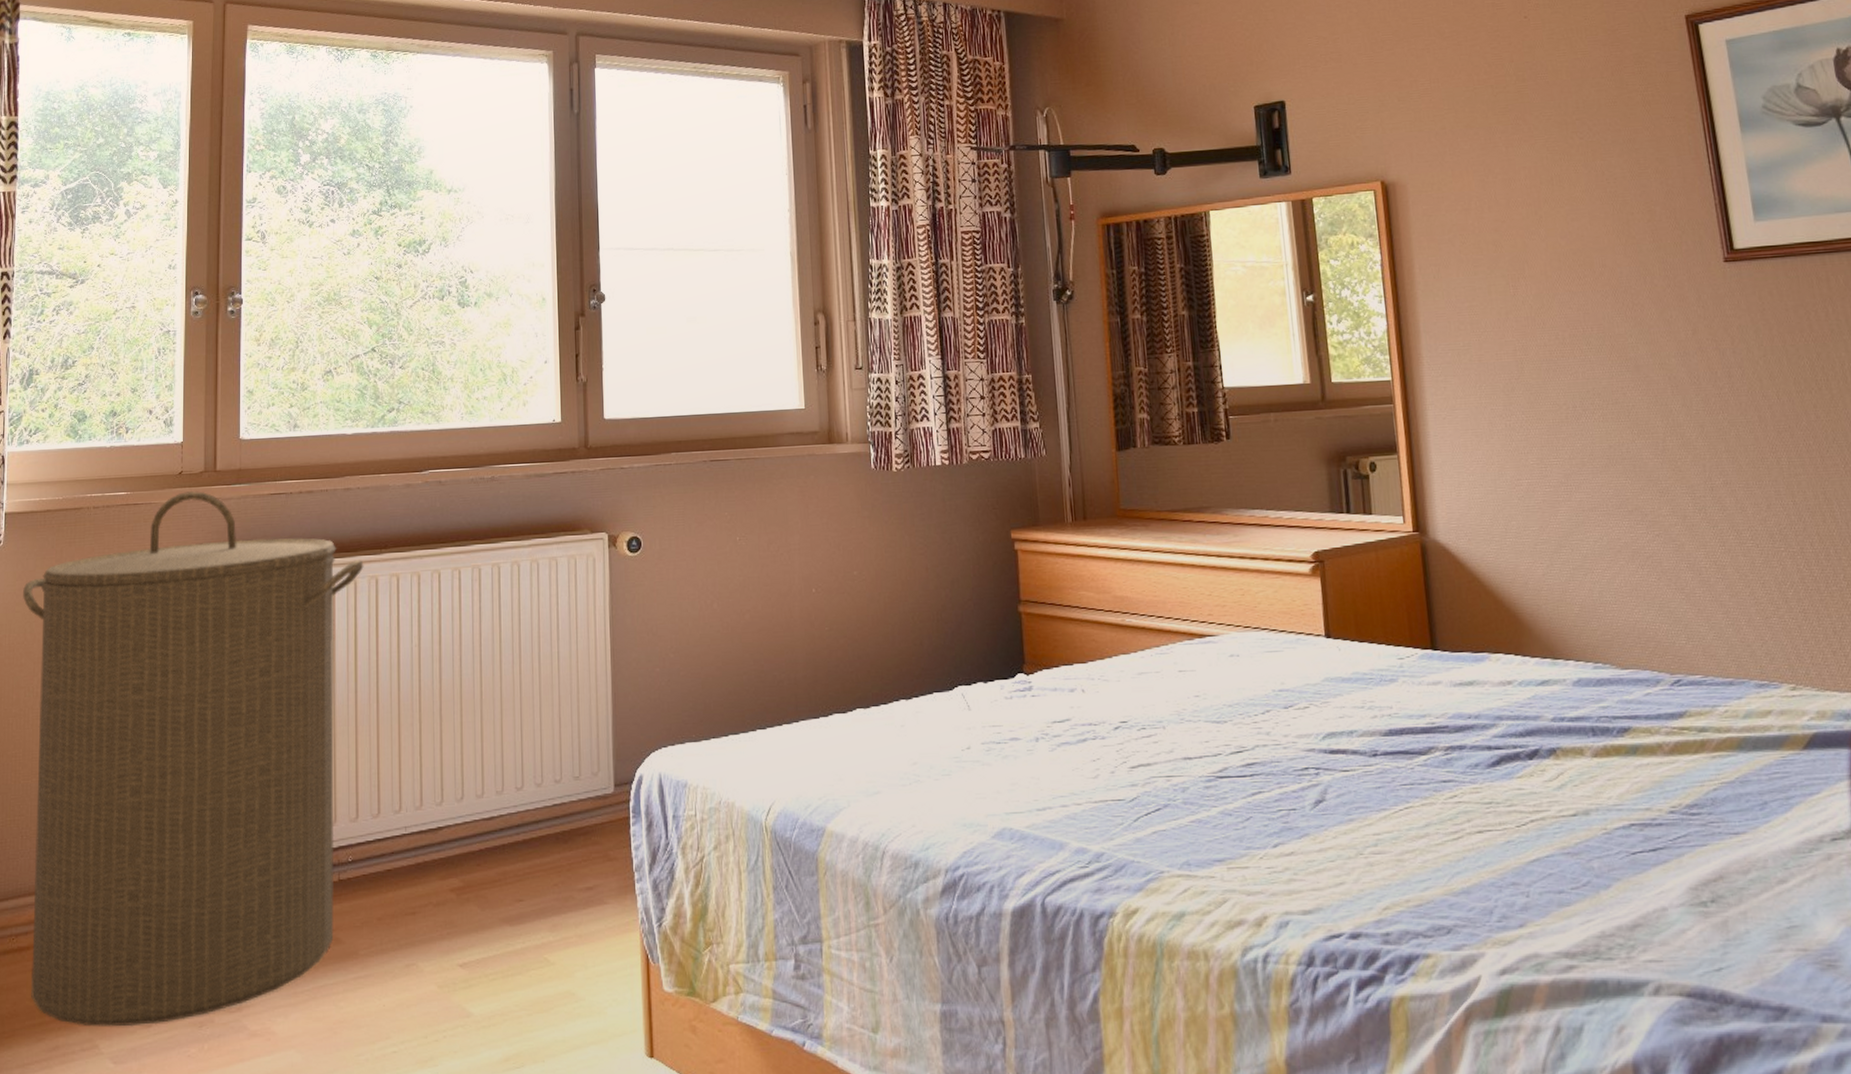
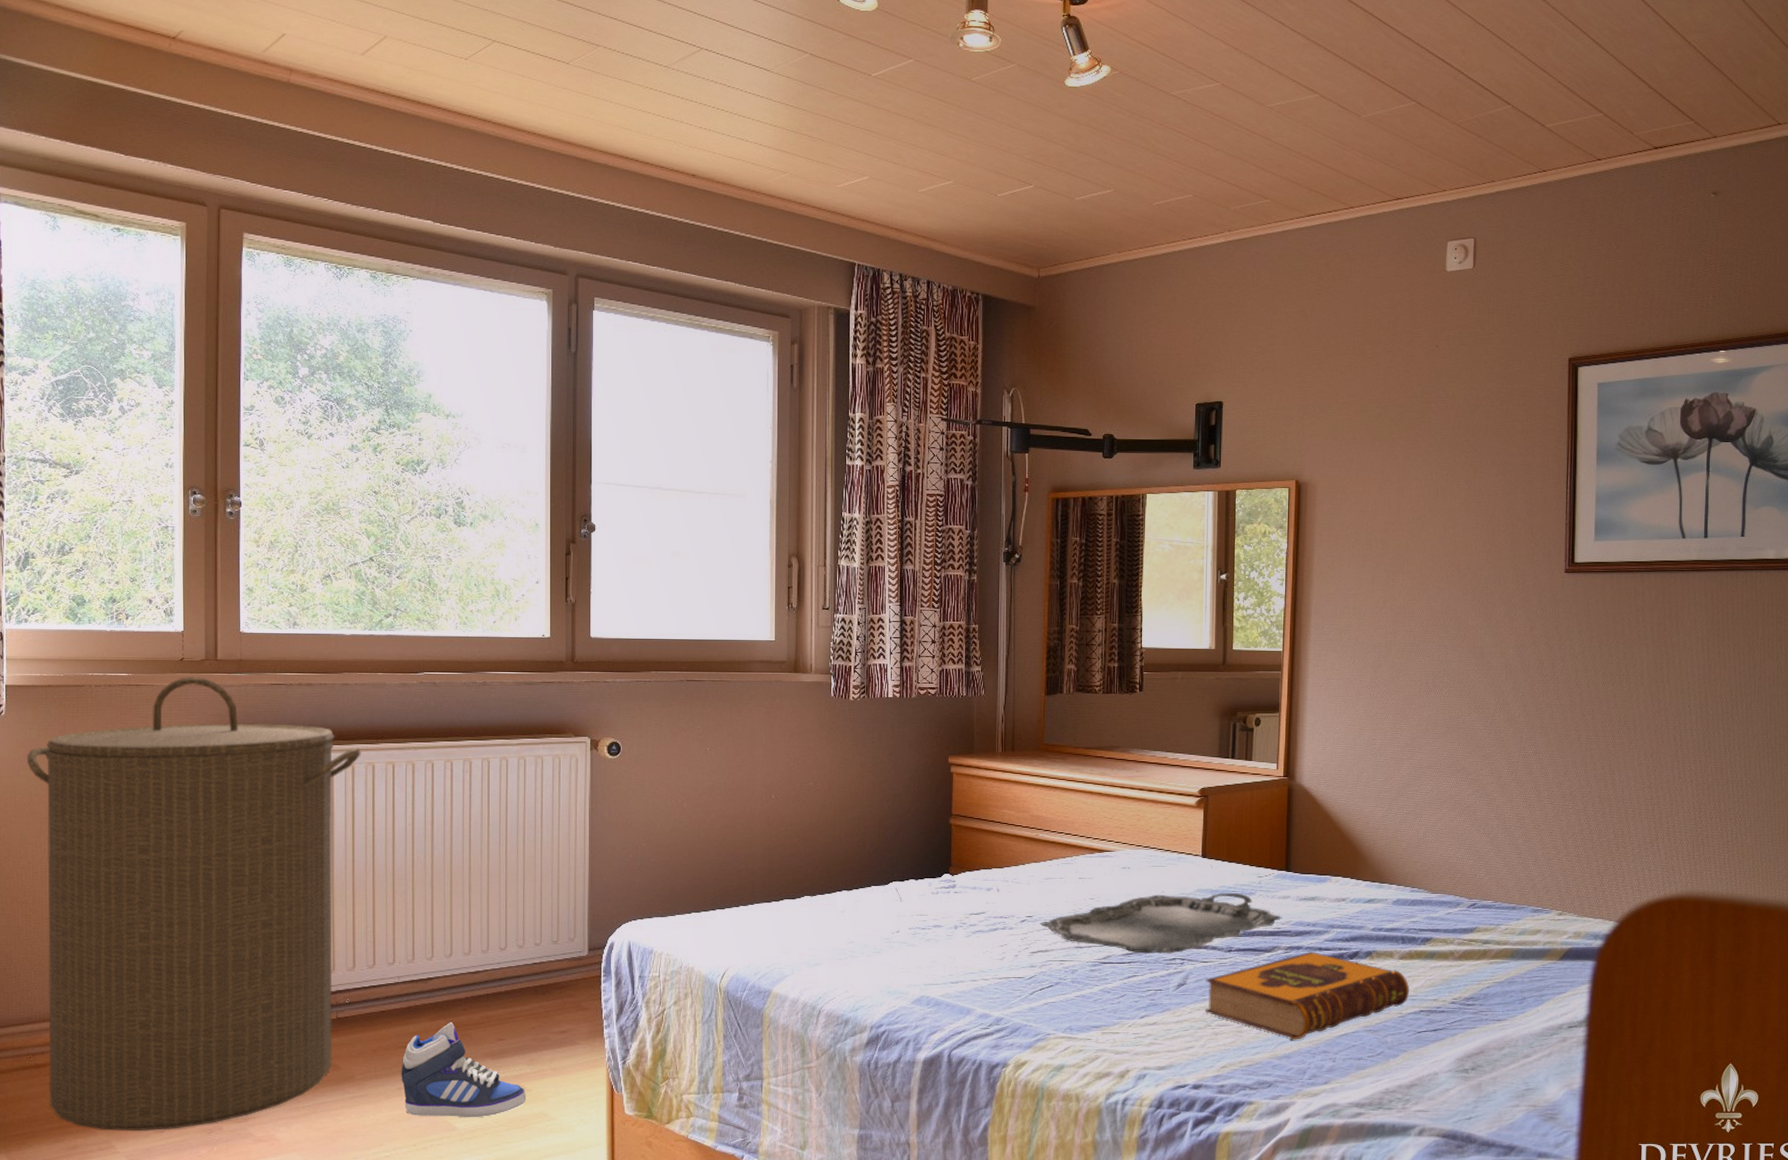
sneaker: none [409,881,550,1001] -> present [401,1022,527,1118]
serving tray: none [1138,680,1436,763] -> present [1040,893,1282,954]
hardback book: none [1349,752,1613,869] -> present [1205,952,1410,1040]

